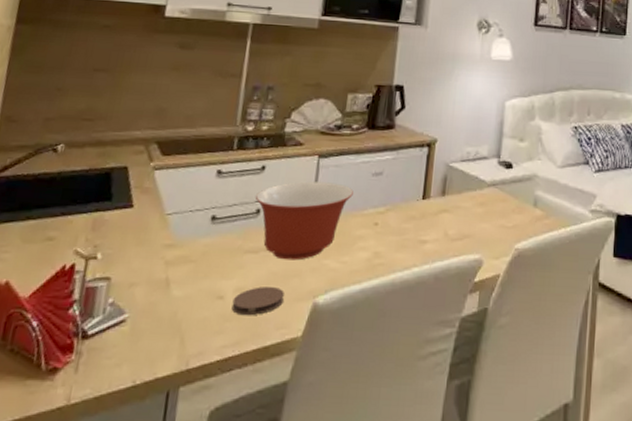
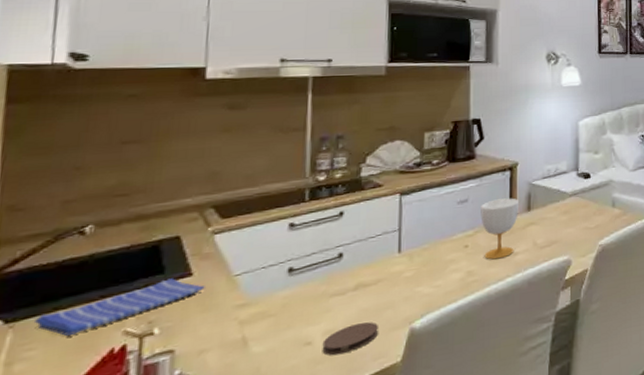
dish towel: none [11,207,142,246] -> present [33,278,205,337]
mixing bowl: present [255,181,353,260] -> none [335,216,440,296]
cup: none [393,177,435,244] -> present [481,198,520,260]

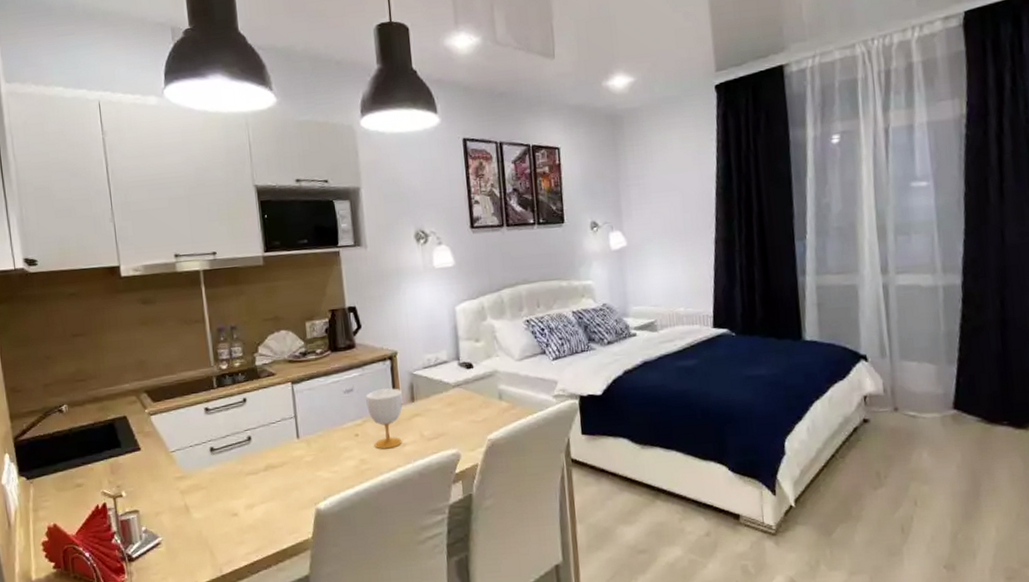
dish towel: present [33,278,205,337] -> none [44,451,151,493]
coaster: present [322,321,378,356] -> none [246,500,290,527]

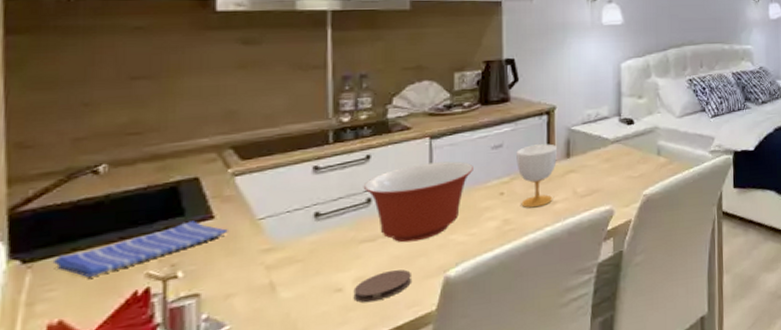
dish towel: none [44,451,151,493] -> present [52,221,228,278]
mixing bowl: none [243,404,330,477] -> present [363,161,473,243]
coaster: none [246,500,290,527] -> present [353,269,411,303]

